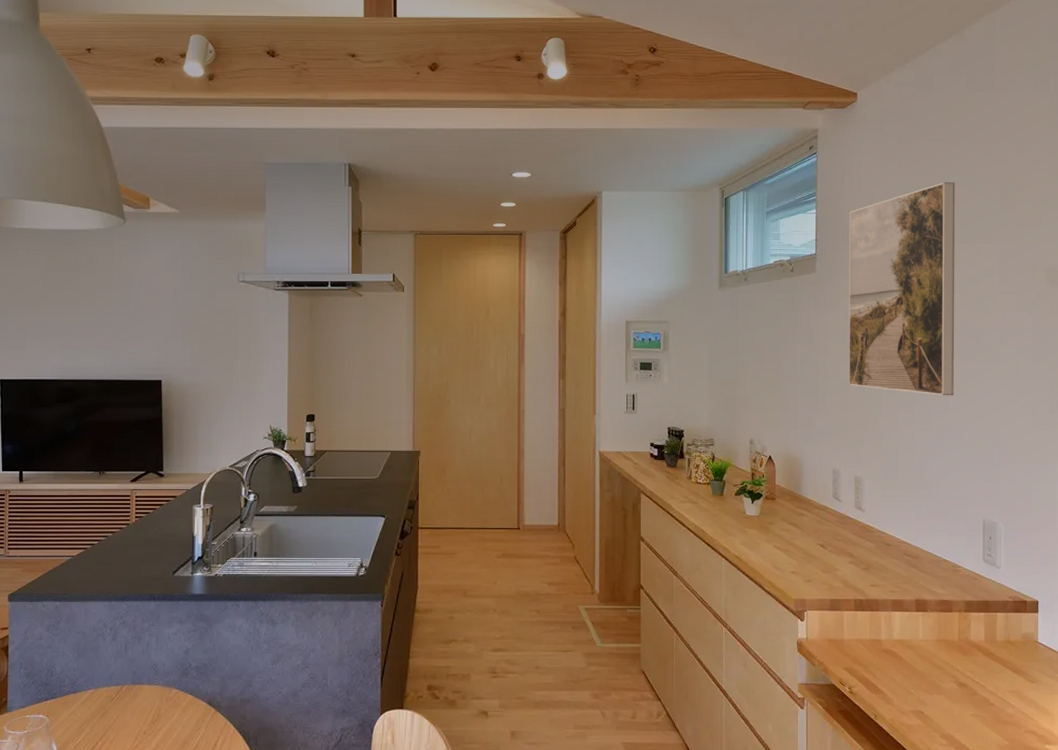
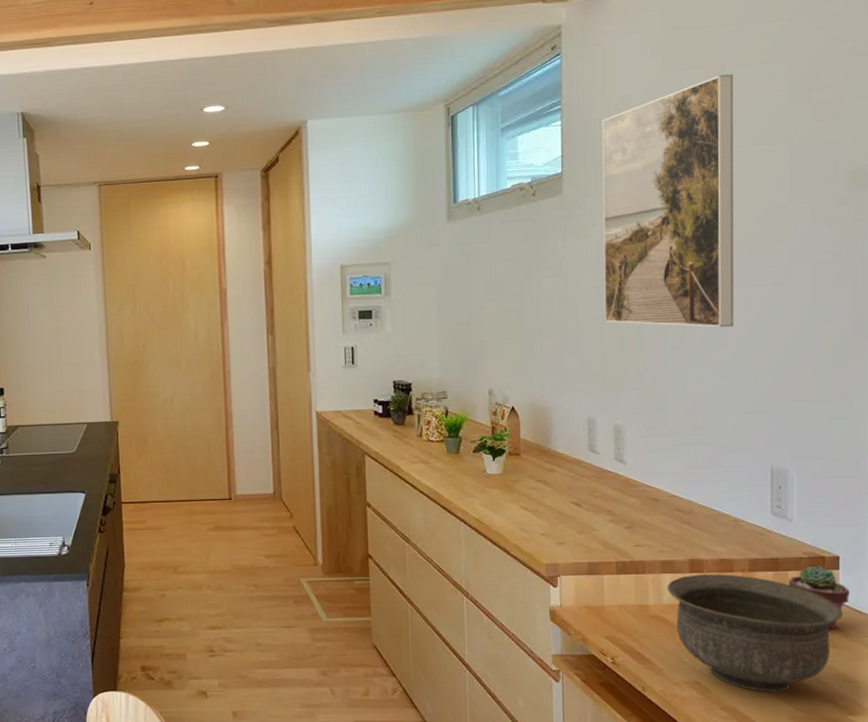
bowl: none [896,613,1041,722] -> present [666,574,843,692]
potted succulent: none [997,608,1046,667] -> present [789,565,849,630]

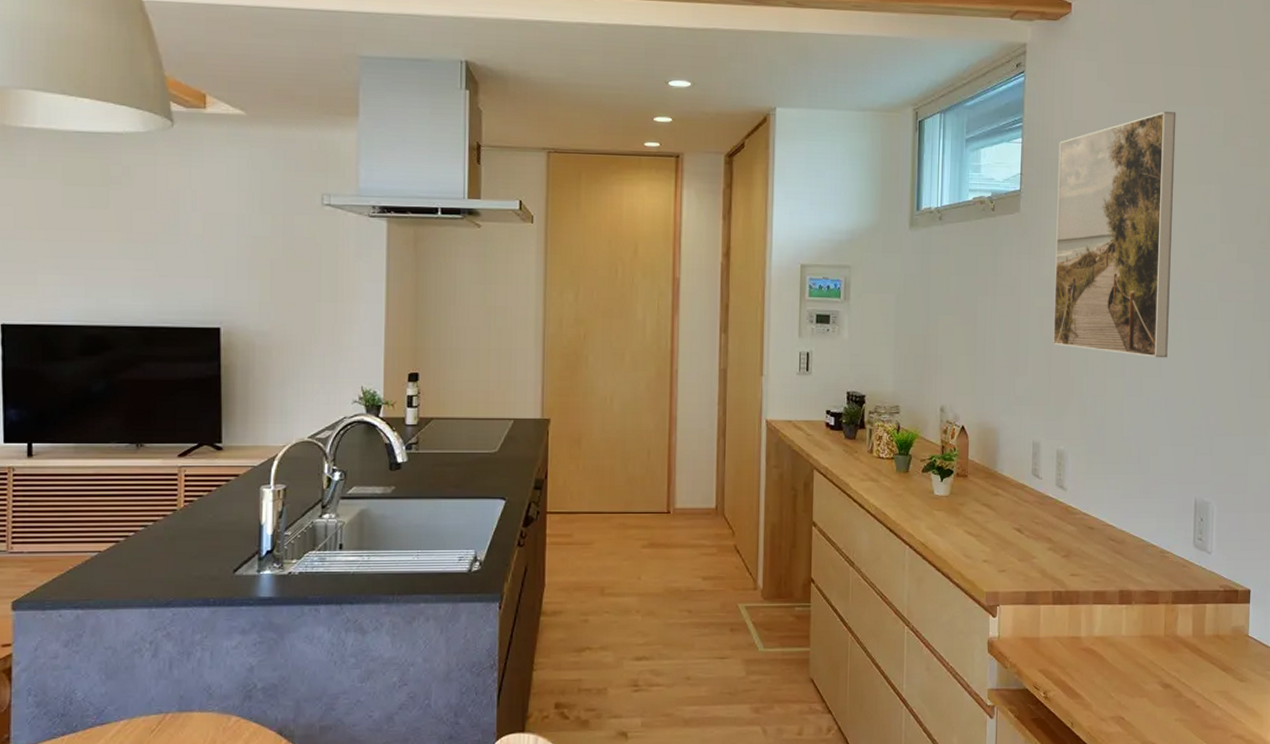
bowl: present [666,574,843,692] -> none [1098,605,1252,727]
potted succulent: present [789,565,849,630] -> none [1206,599,1258,664]

